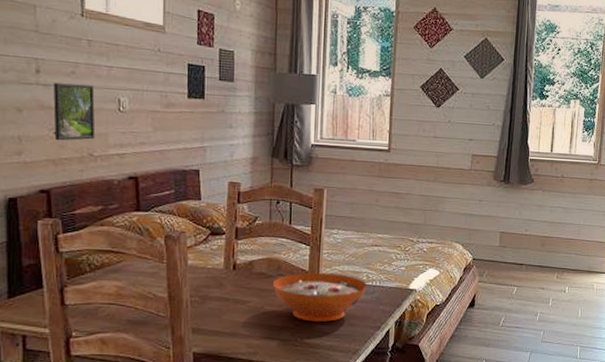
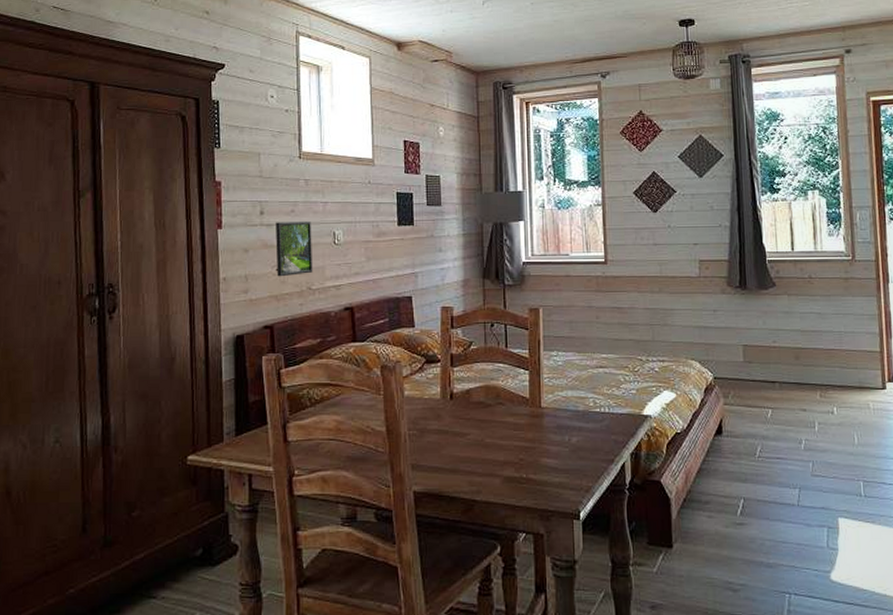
decorative bowl: present [273,272,368,322] -> none [493,399,596,455]

